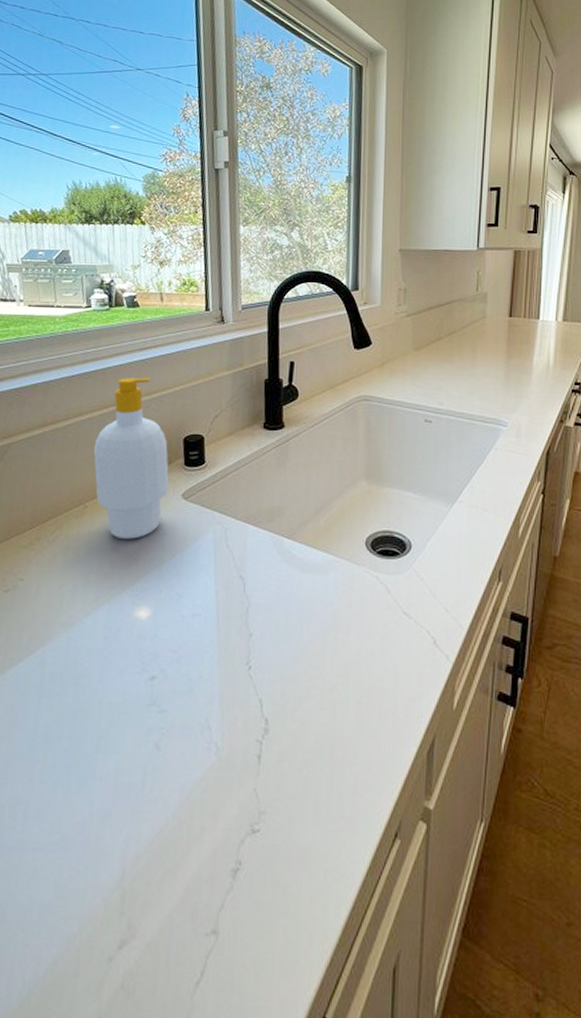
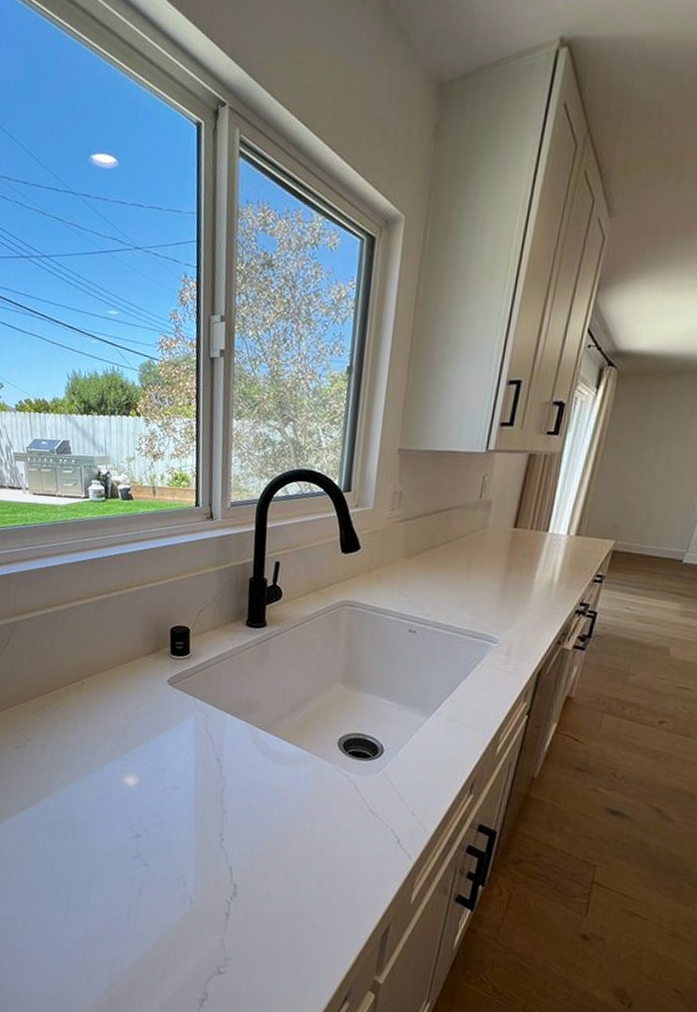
soap bottle: present [93,377,169,539] -> none [89,567,157,716]

